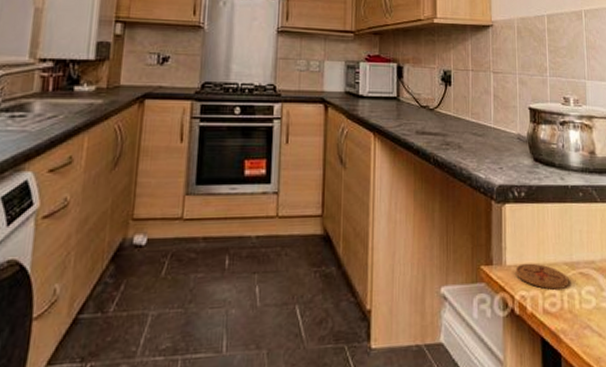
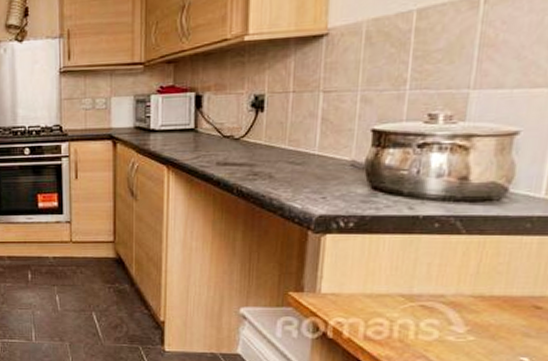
coaster: present [515,263,569,290] -> none [332,292,404,319]

